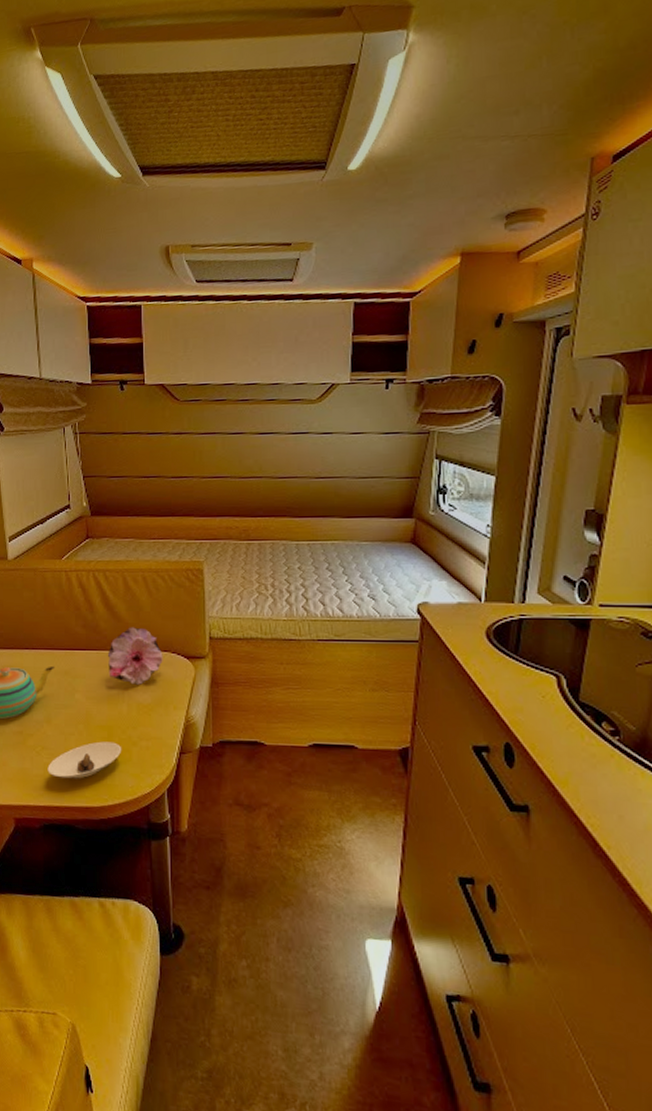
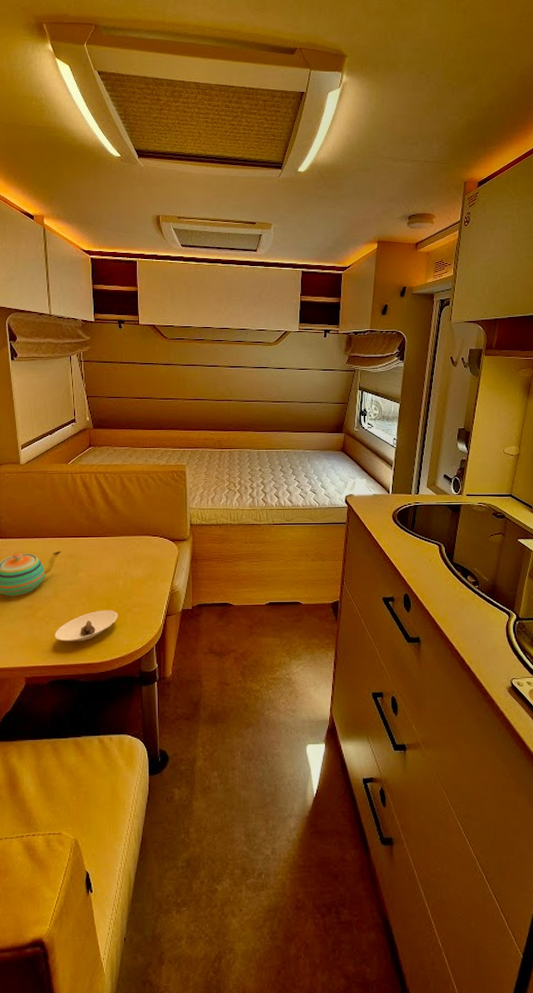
flower: present [107,627,163,685] -> none [106,517,153,563]

